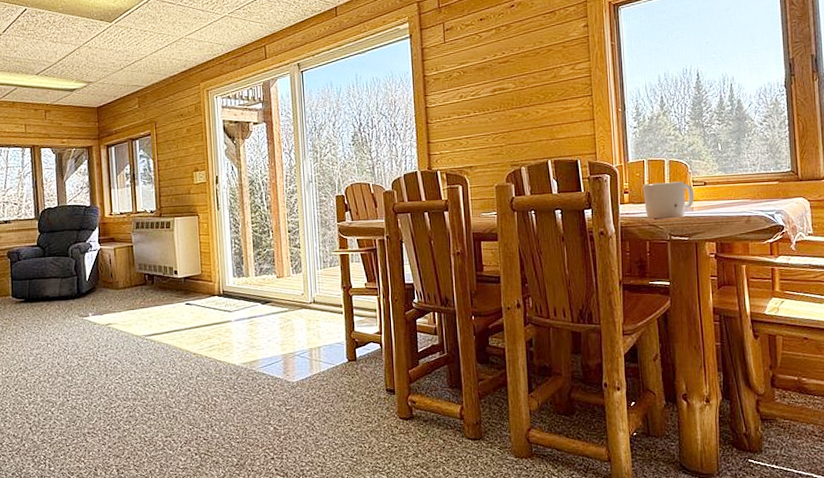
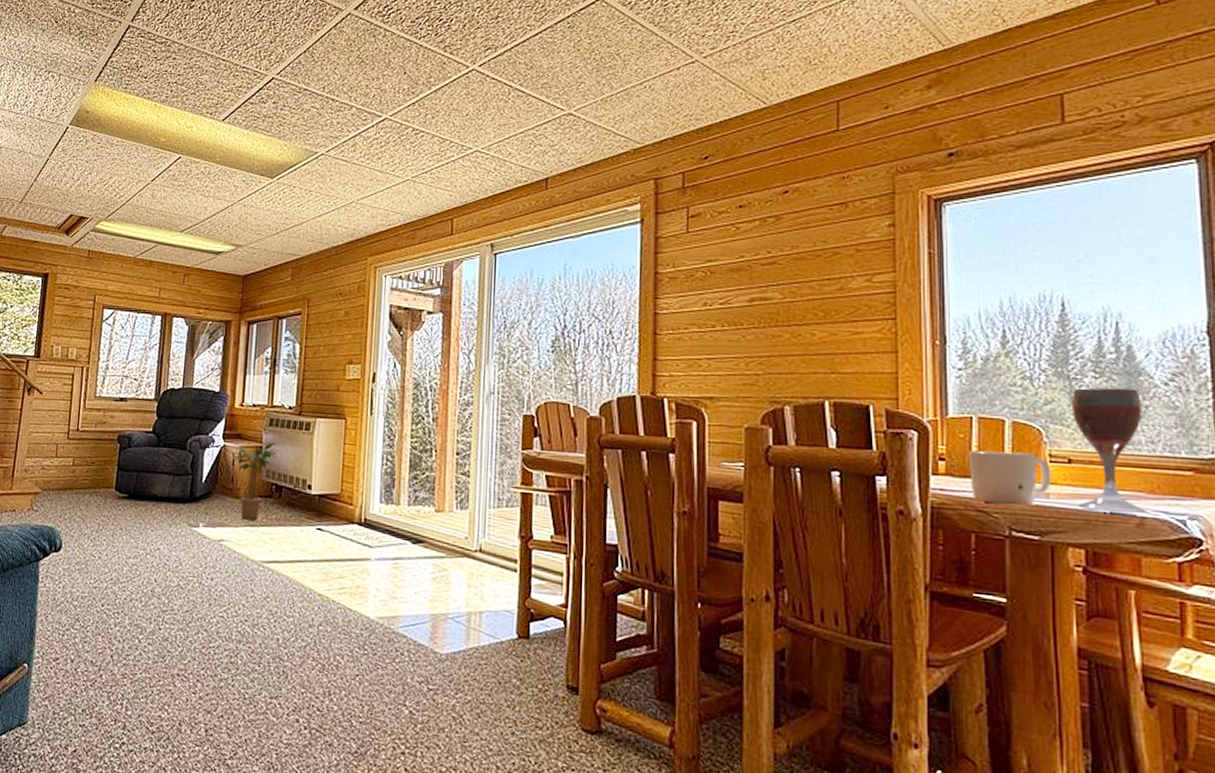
potted plant: none [107,241,149,306] -> present [231,442,281,521]
cup: none [704,129,751,216] -> present [1071,387,1147,515]

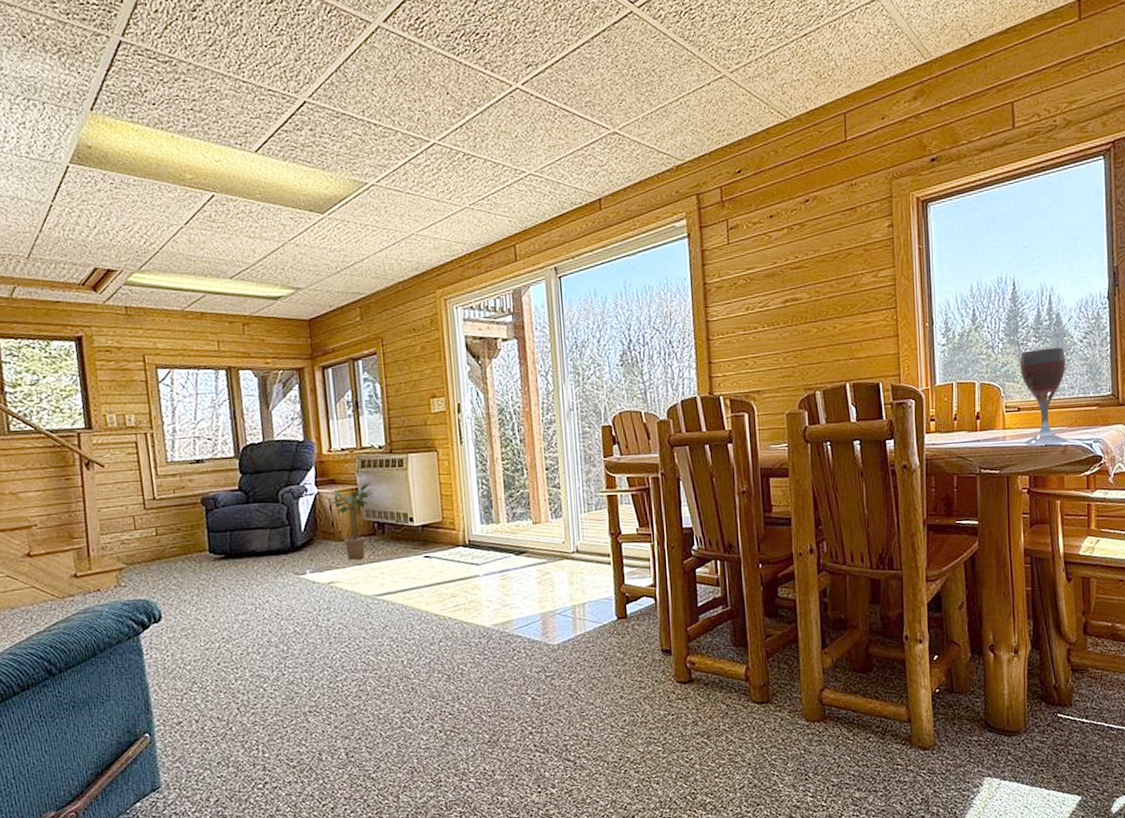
mug: present [968,450,1052,506] -> none [950,407,1007,450]

